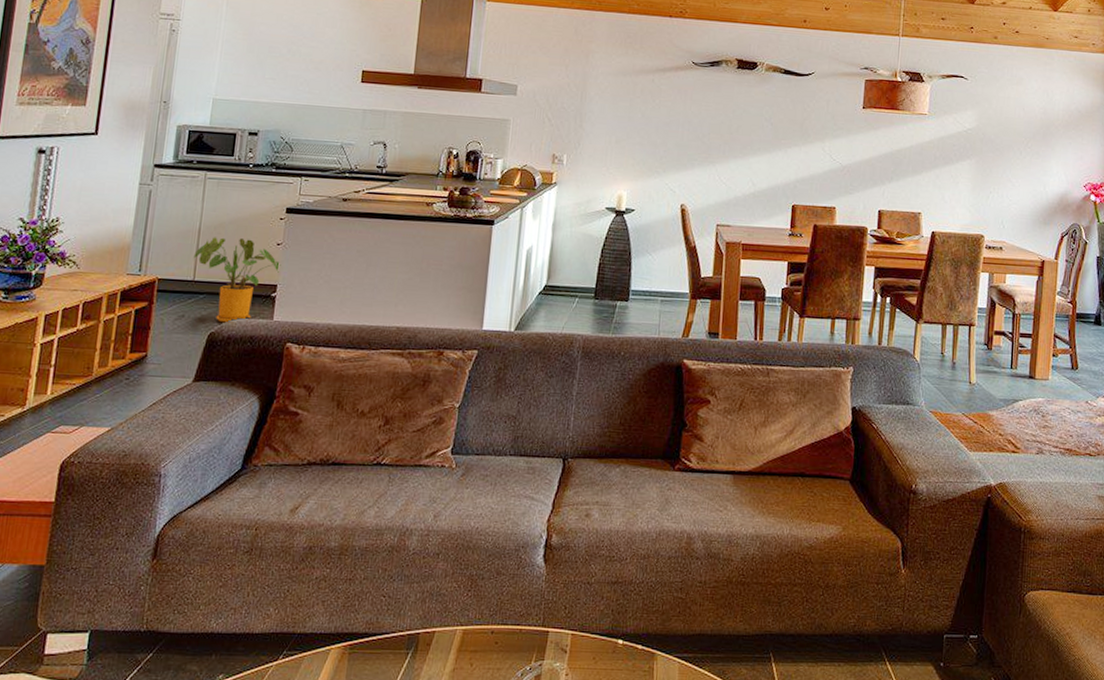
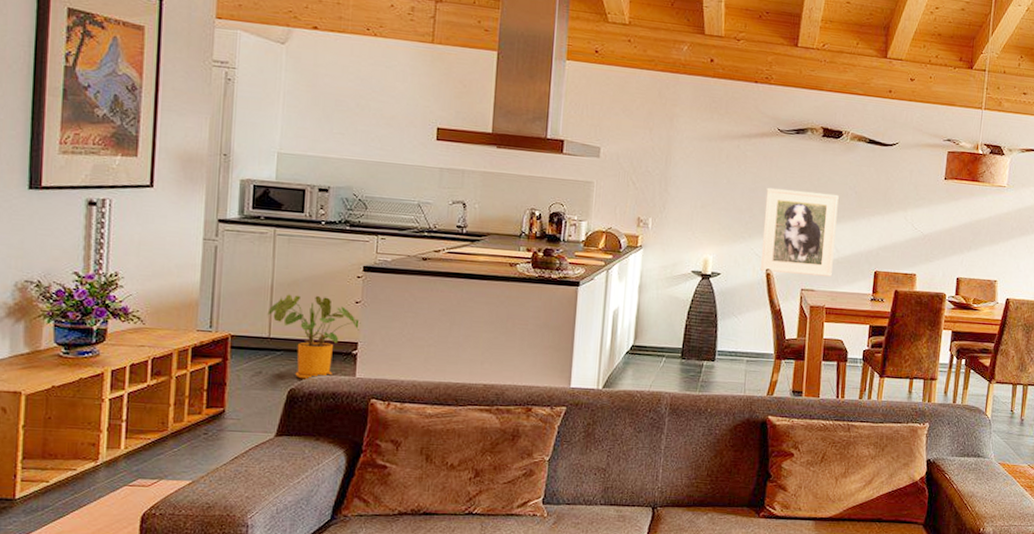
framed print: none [674,121,754,211] -> present [760,187,839,277]

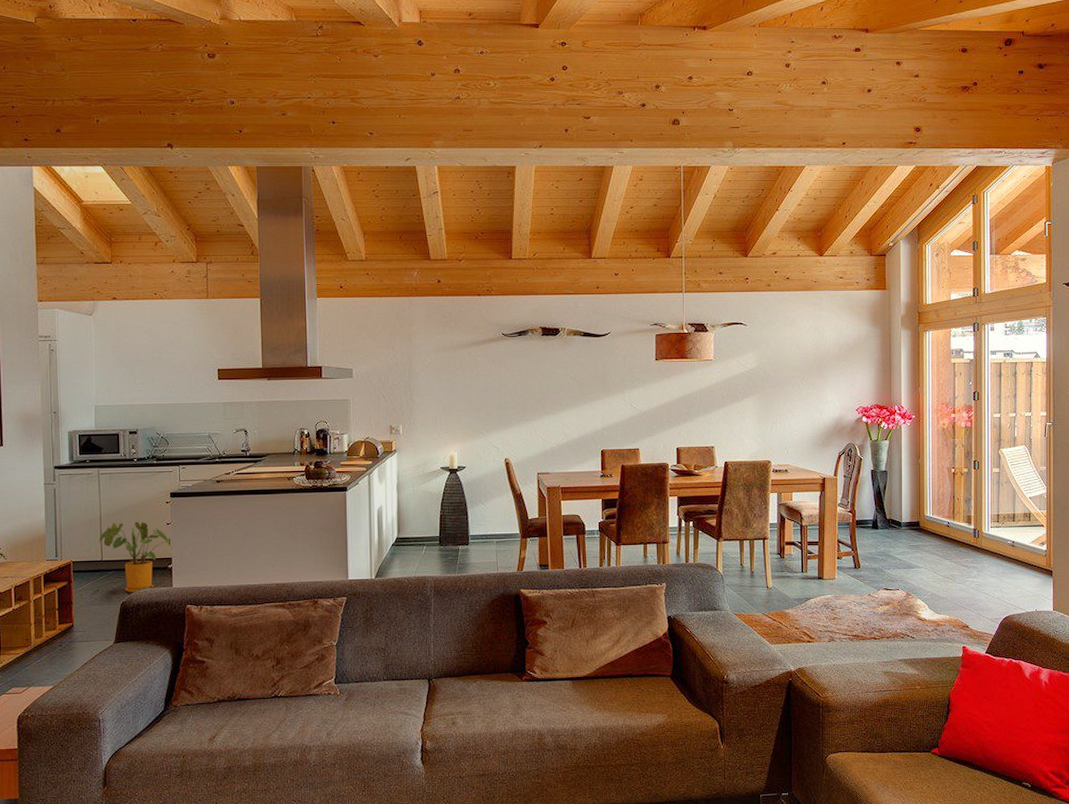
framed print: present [760,187,839,277] -> none [498,385,563,462]

